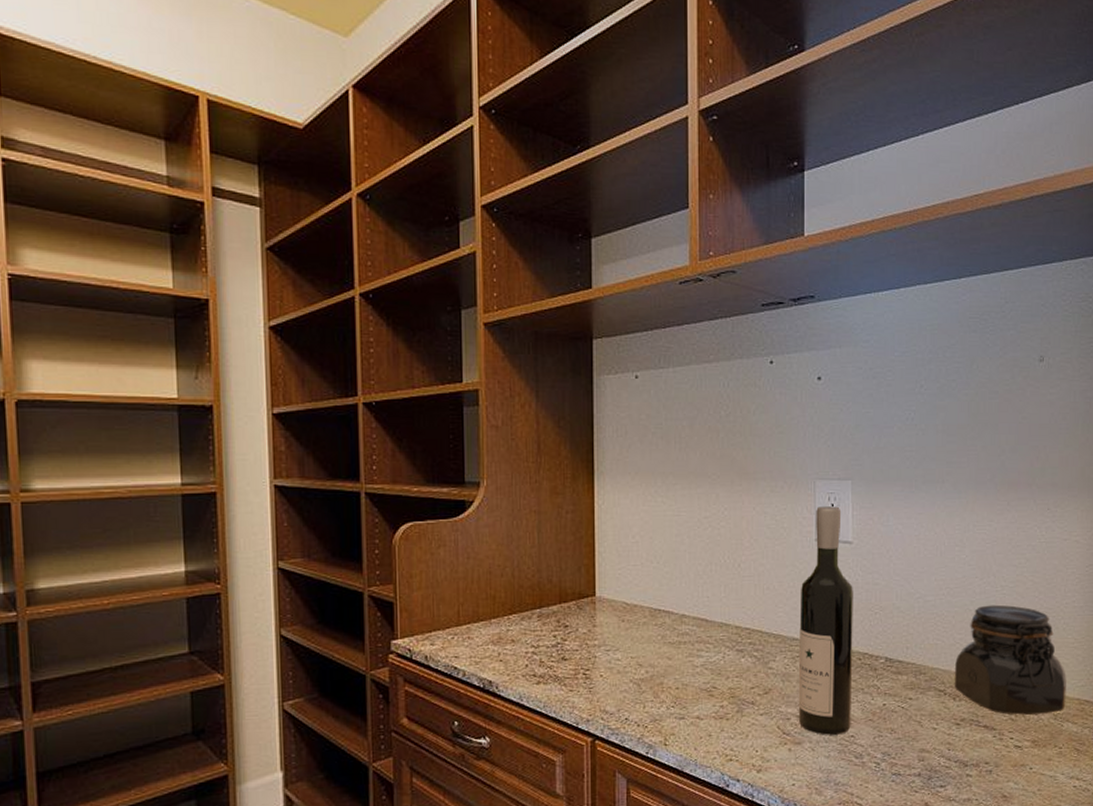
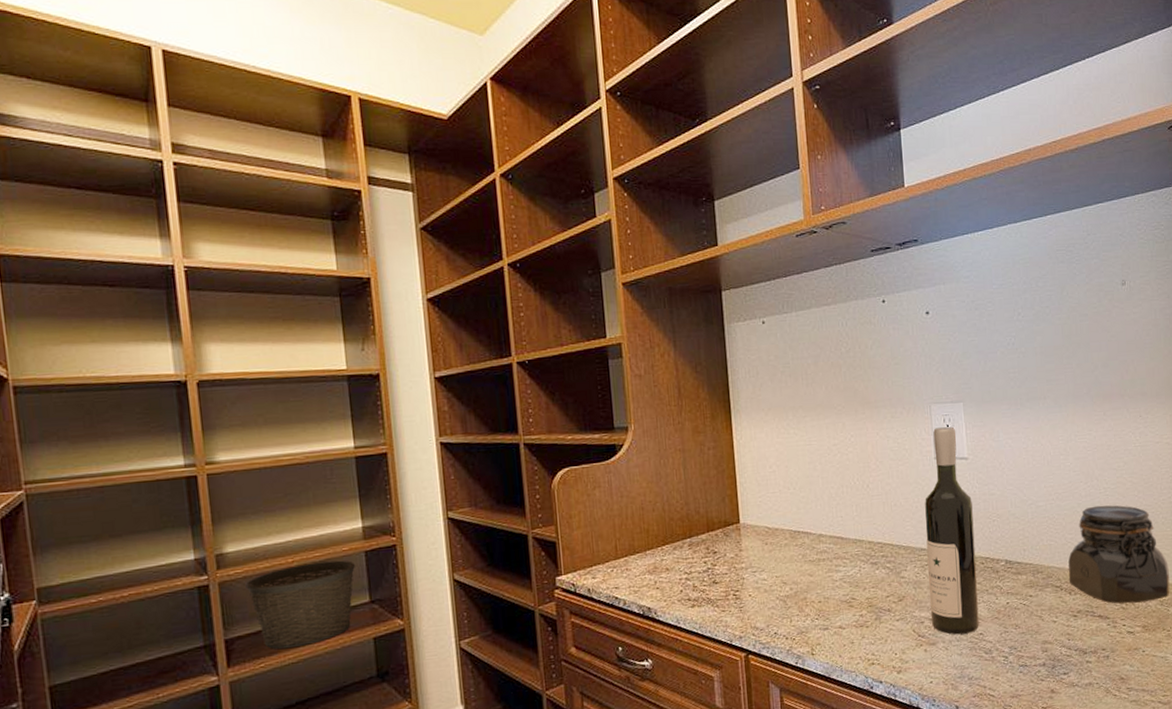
basket: none [56,605,175,697] -> present [245,560,355,649]

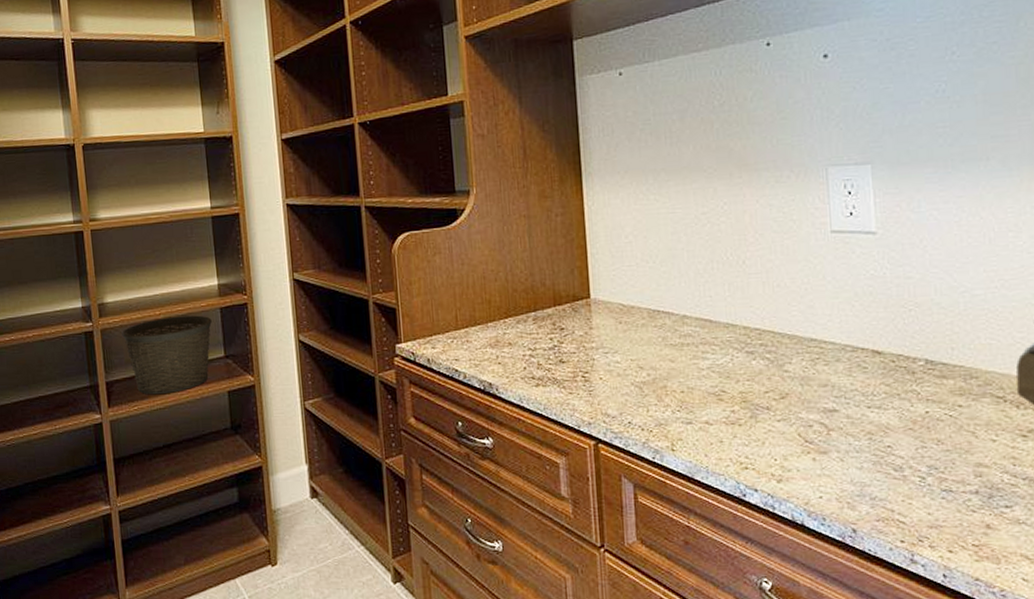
bottle: present [925,426,979,635] -> none [817,194,887,445]

